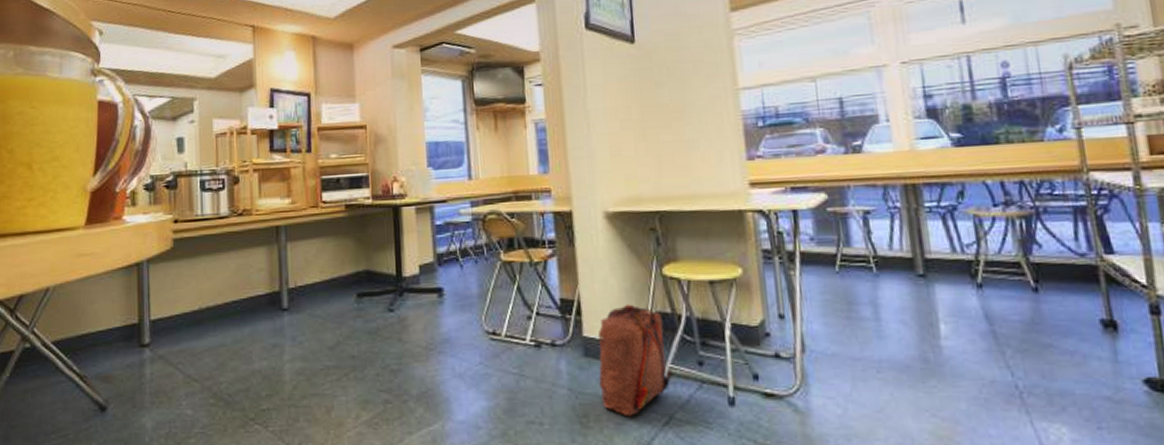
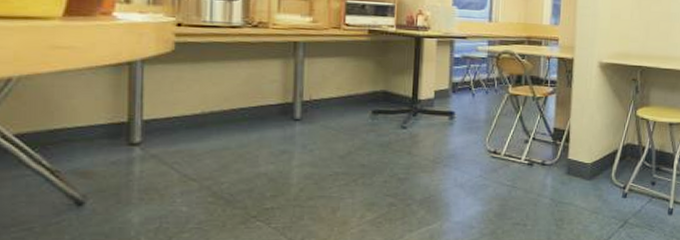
backpack: present [597,304,673,417] -> none [575,136,632,221]

